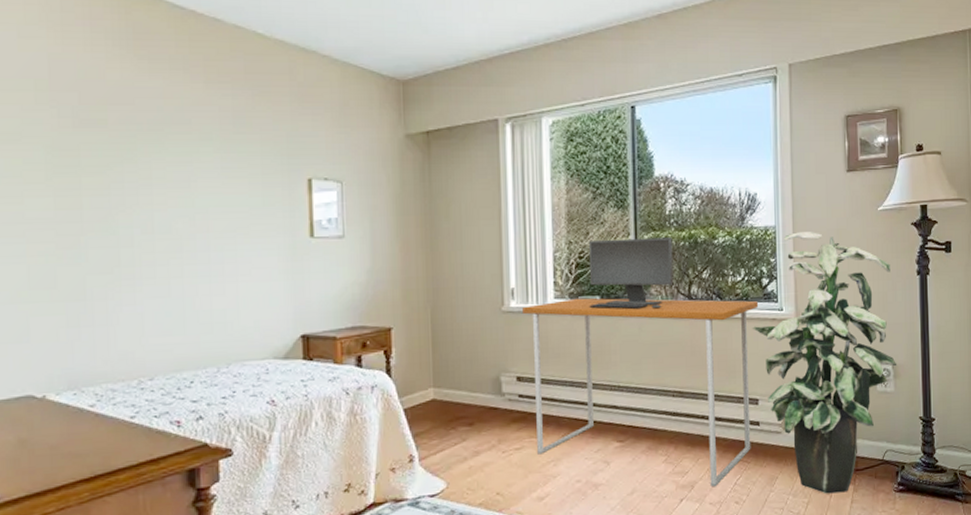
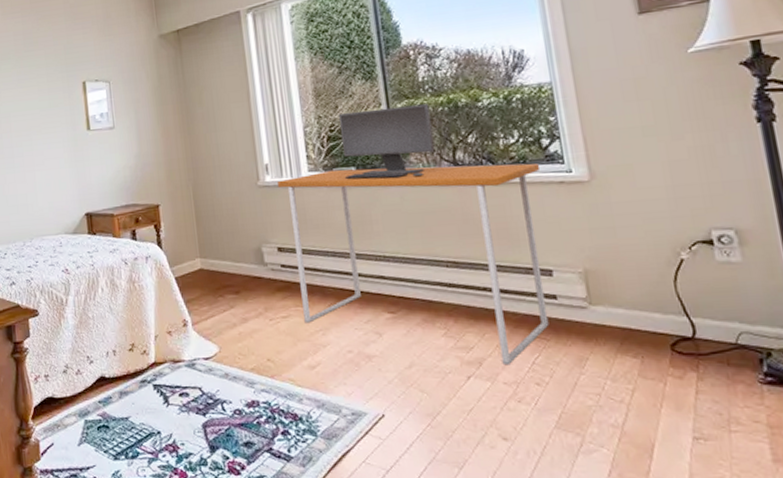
indoor plant: present [752,232,897,494] -> none [534,84,742,381]

